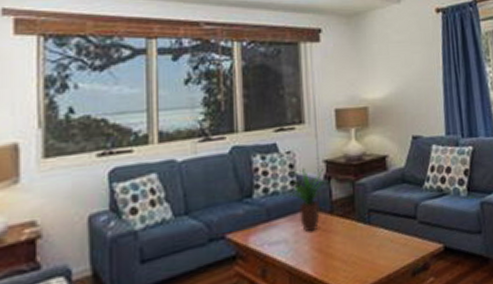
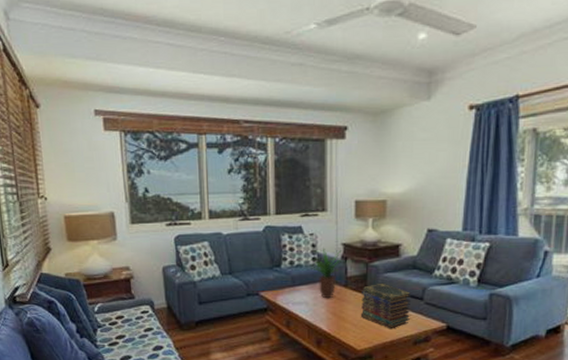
book stack: none [350,203,405,261] -> present [360,282,411,329]

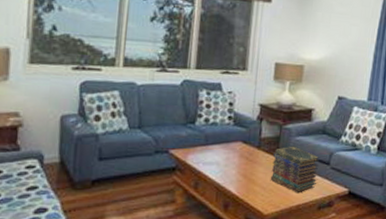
potted plant: present [306,248,343,299] -> none [221,107,258,160]

